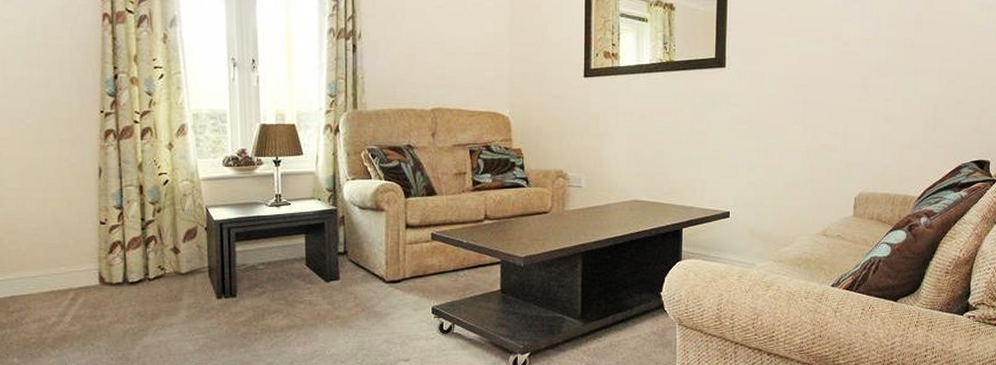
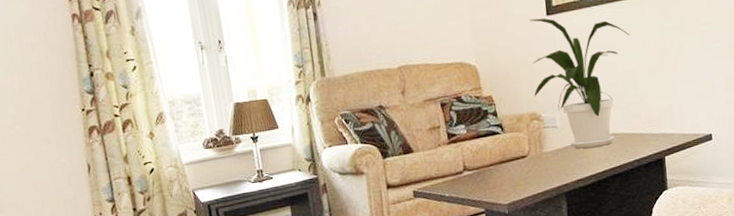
house plant: none [562,79,663,211] -> present [529,18,630,149]

